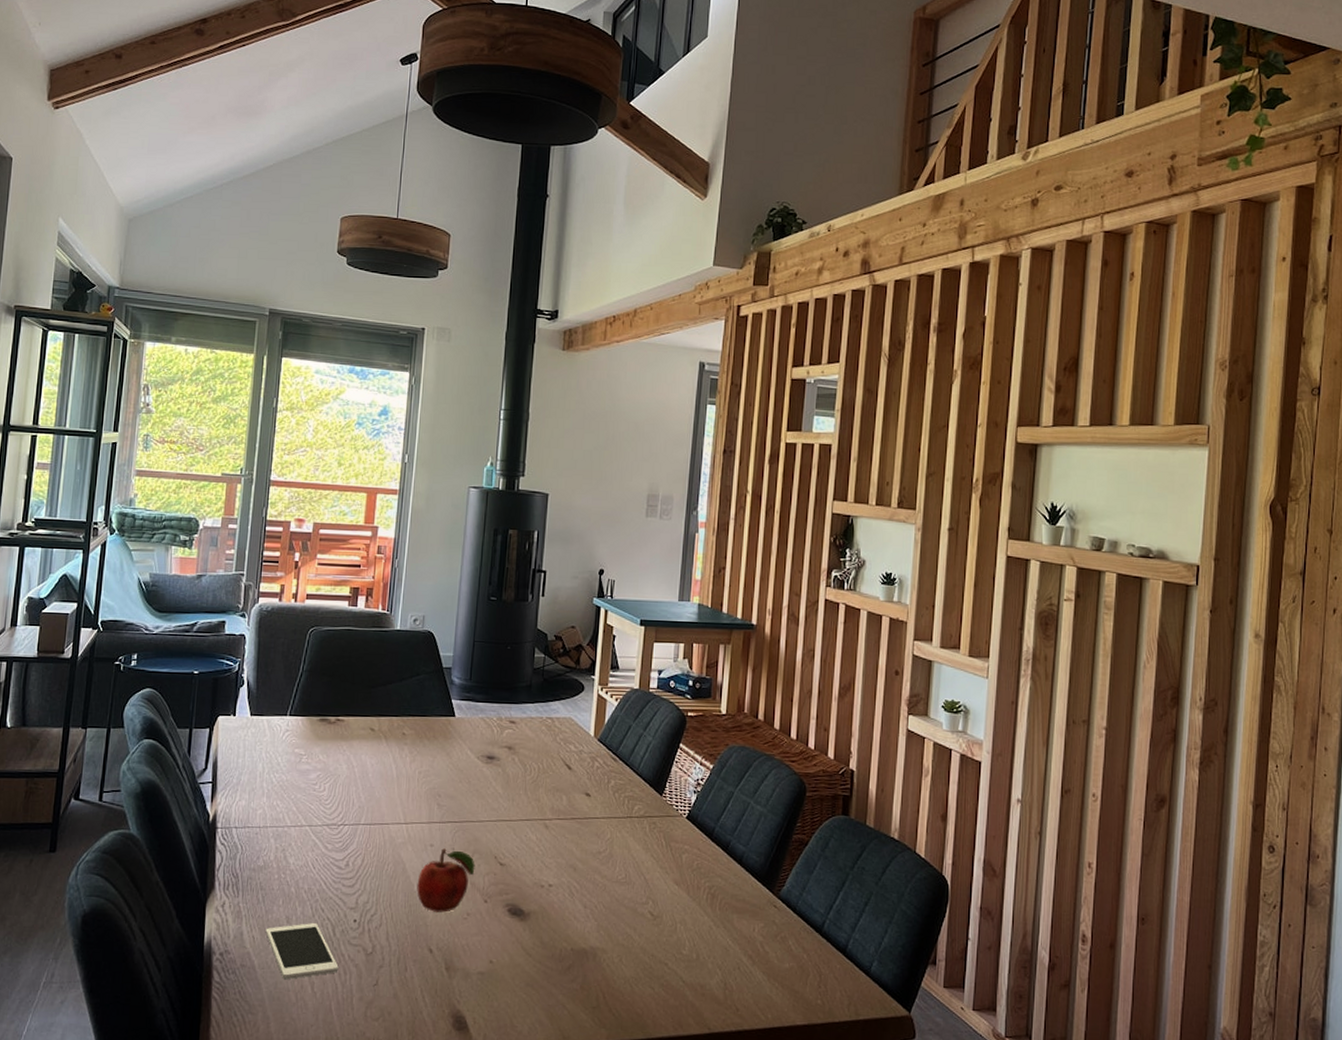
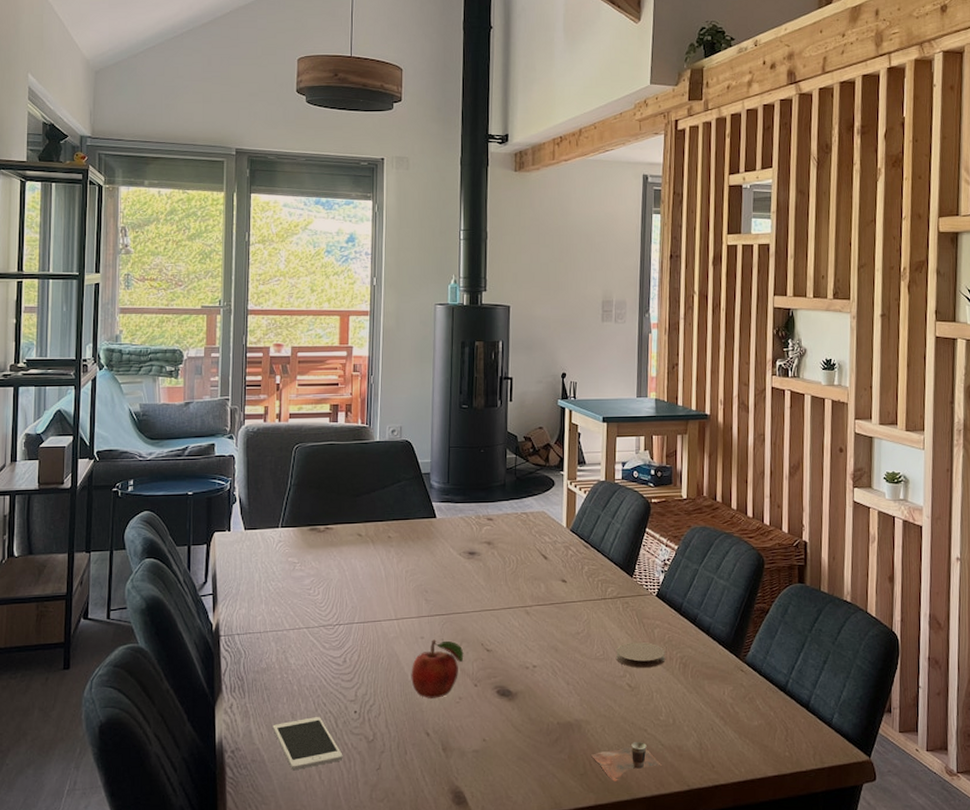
cup: none [606,976,682,1018] -> present [591,742,663,781]
coaster: none [638,866,693,896] -> present [615,641,666,668]

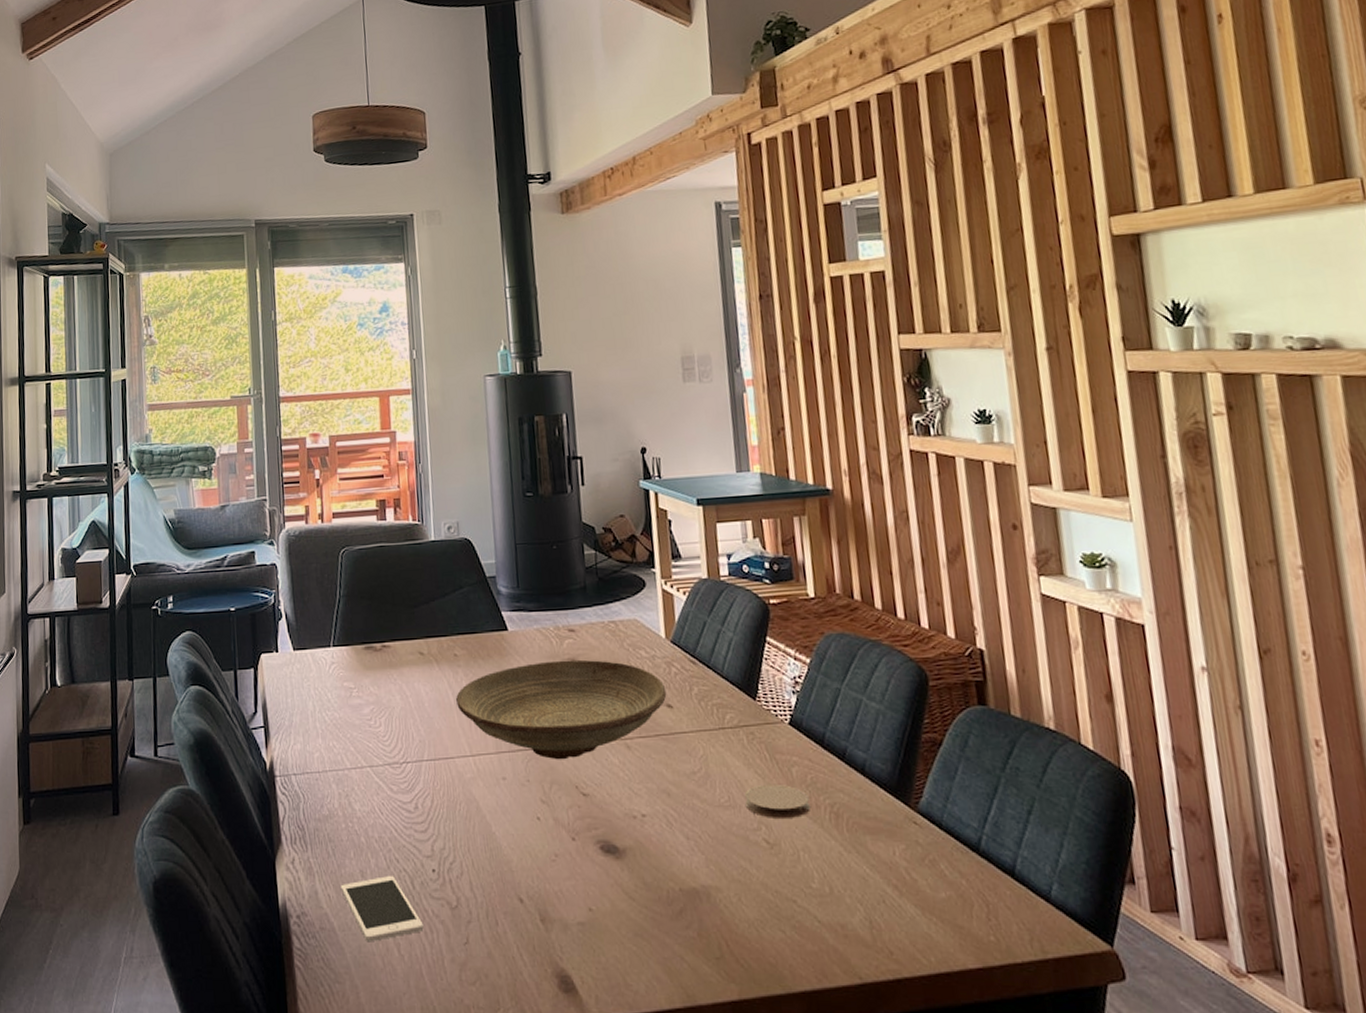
decorative bowl: none [387,543,563,623] -> present [456,659,667,760]
fruit: present [411,640,464,698] -> none [494,781,556,855]
cup: present [591,742,663,781] -> none [727,917,823,969]

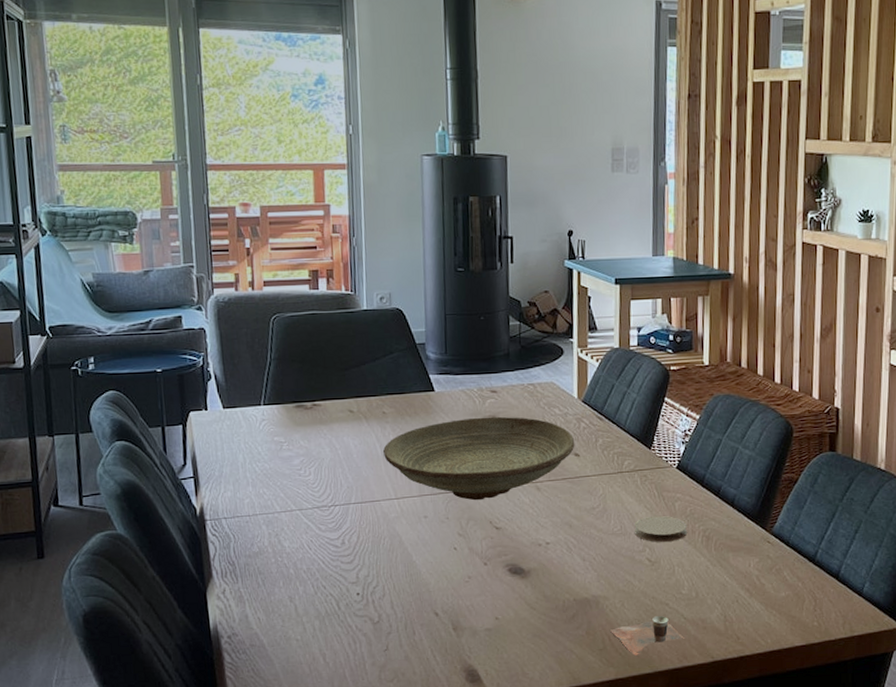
cell phone: present [340,876,424,941] -> none [270,600,348,653]
cup: none [727,917,823,969] -> present [610,616,685,656]

